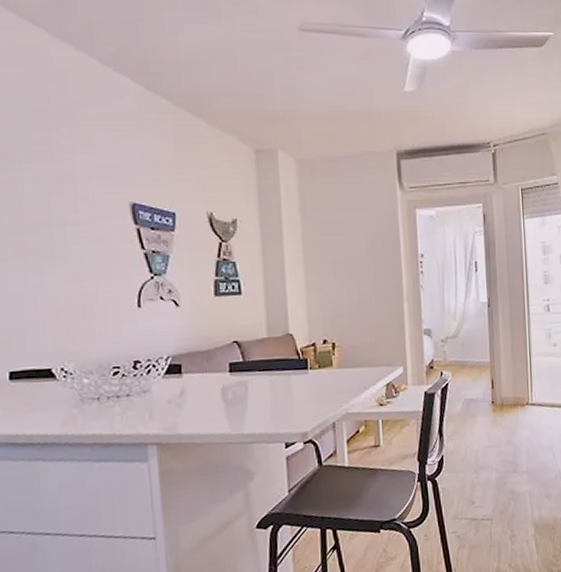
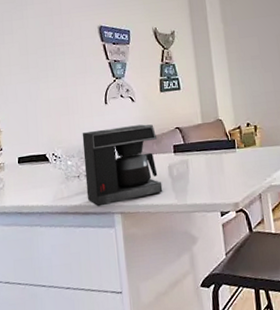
coffee maker: none [104,335,213,437] -> present [82,124,163,207]

